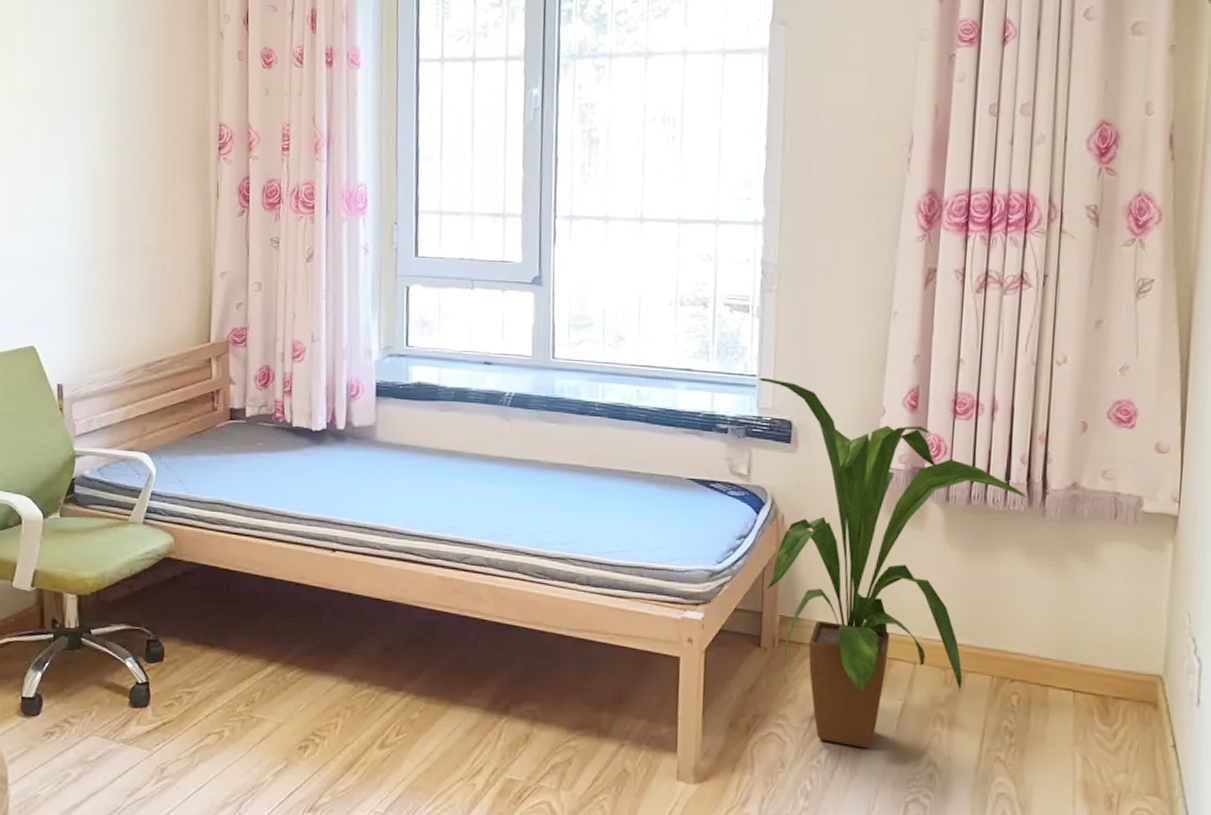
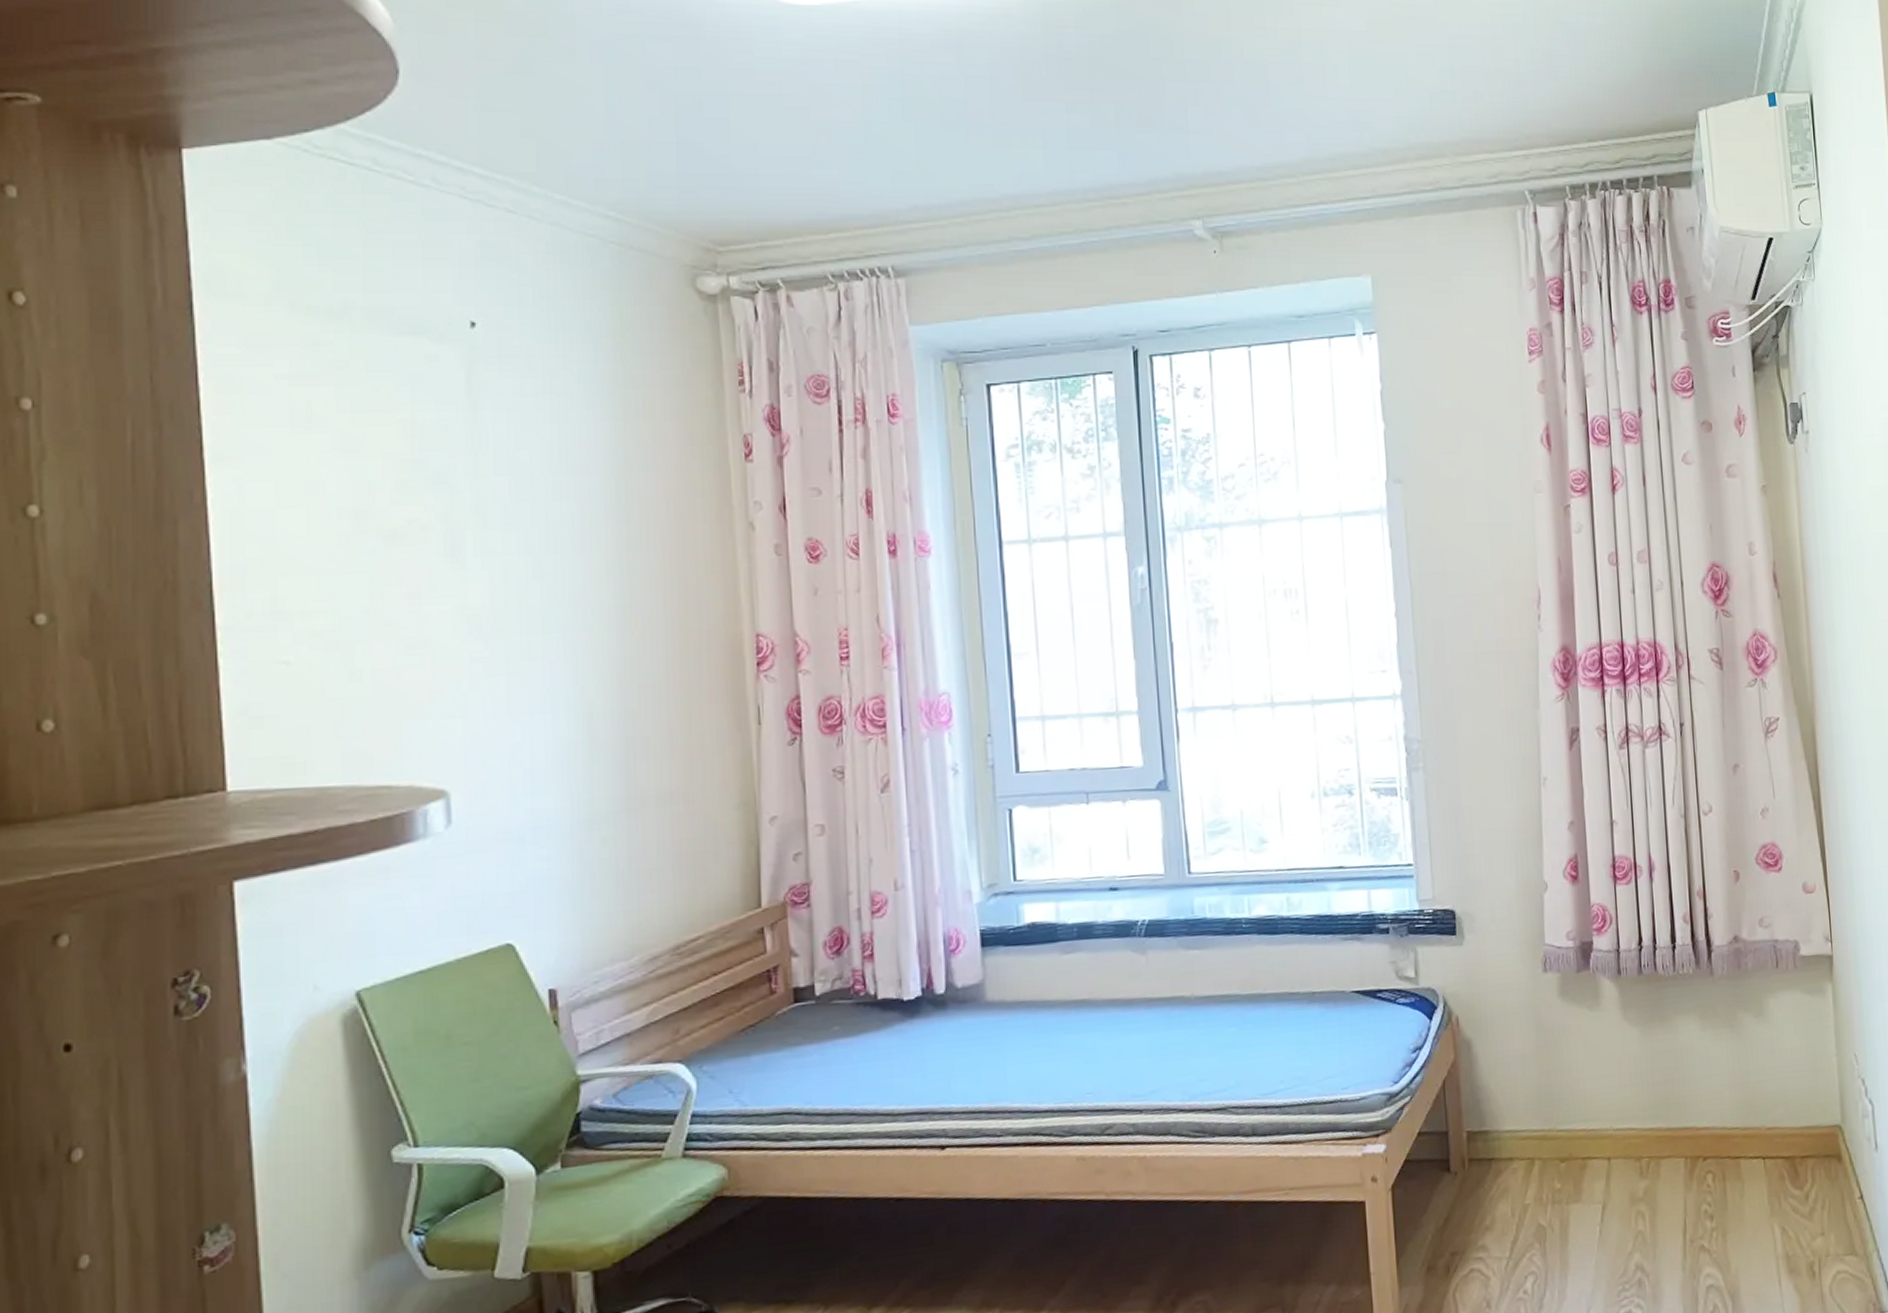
house plant: present [758,377,1027,749] -> none [1415,865,1694,1267]

